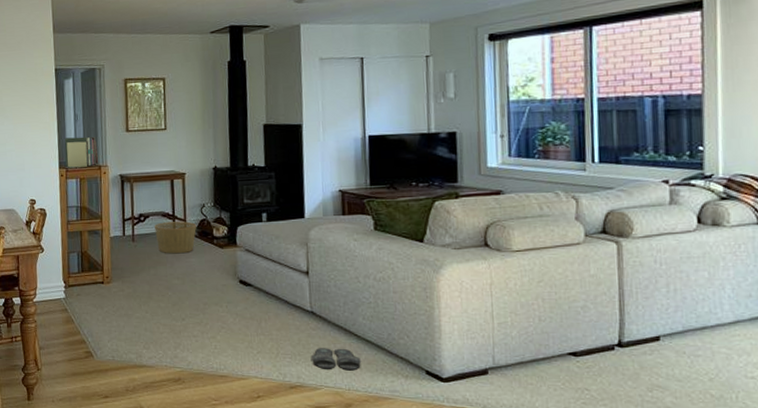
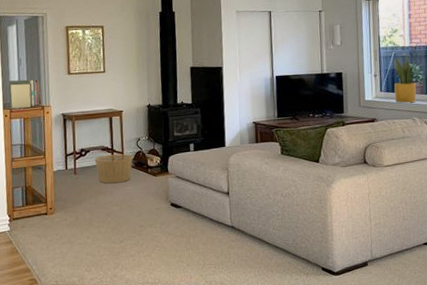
slippers: present [310,348,361,371] -> none [231,255,272,274]
planter: none [527,109,564,173] -> present [392,54,419,104]

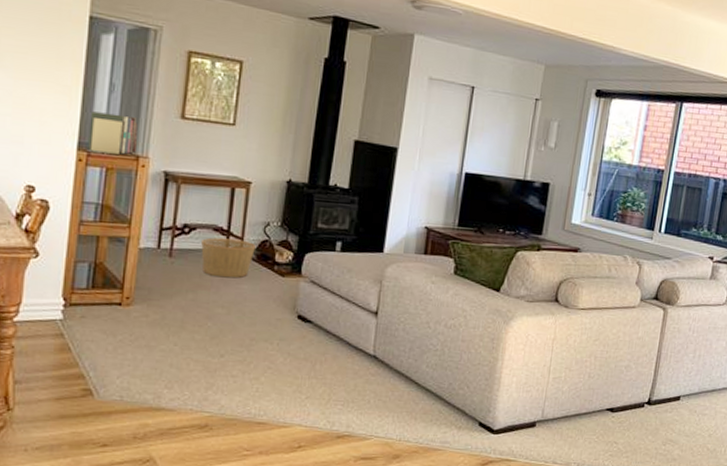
planter: present [392,54,419,104] -> none [607,175,643,237]

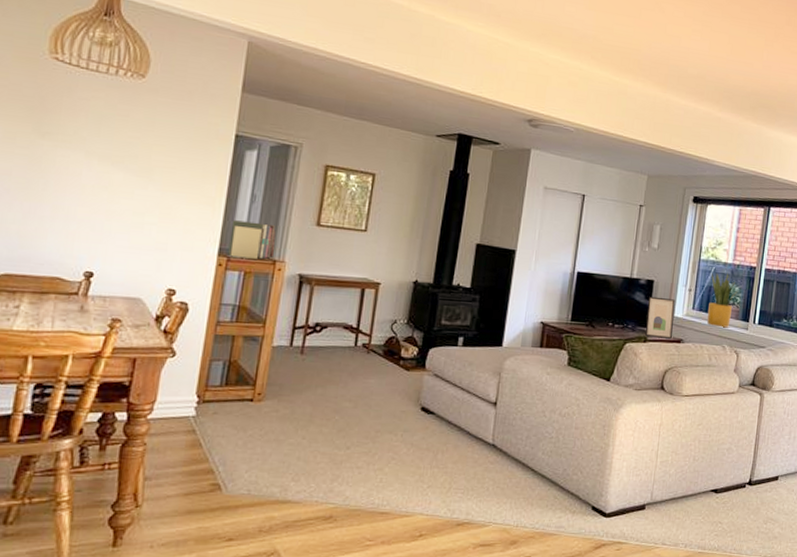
basket: present [201,237,255,279] -> none [331,335,383,373]
picture frame: none [539,200,573,247] -> present [645,296,675,339]
planter: none [607,175,643,237] -> present [707,272,738,328]

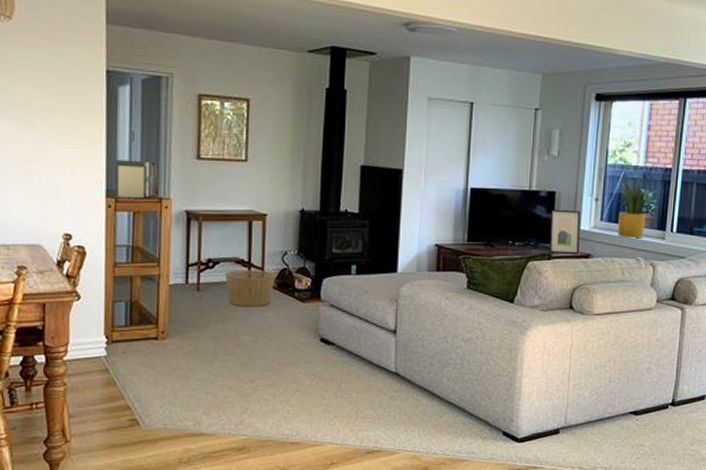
basket: none [331,335,383,373] -> present [225,270,275,307]

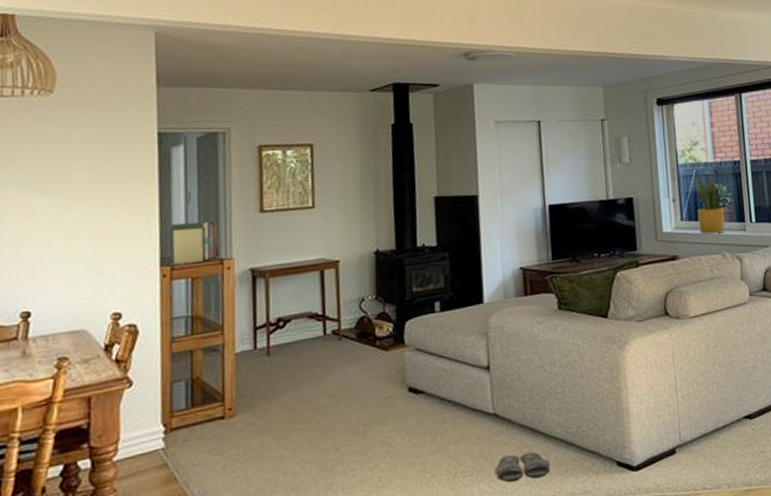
basket: present [225,270,275,307] -> none [298,321,354,366]
slippers: none [390,411,441,434] -> present [494,451,550,482]
picture frame: present [549,209,581,254] -> none [630,213,665,261]

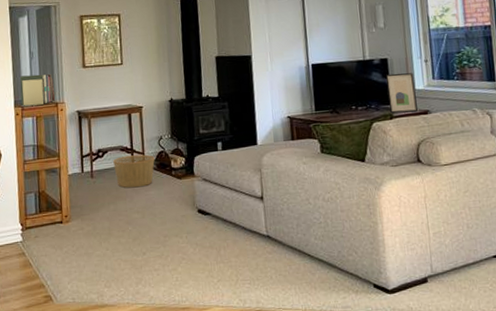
basket: none [298,321,354,366] -> present [113,154,155,188]
slippers: present [494,451,550,482] -> none [268,269,315,292]
picture frame: none [630,213,665,261] -> present [385,73,418,114]
planter: present [694,172,726,235] -> none [445,36,477,93]

